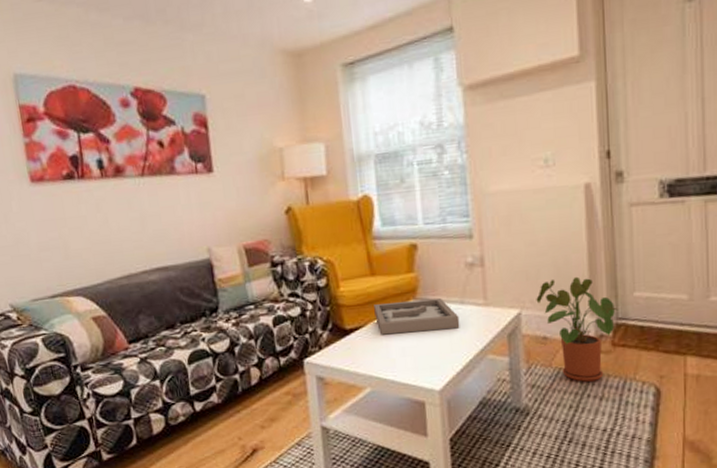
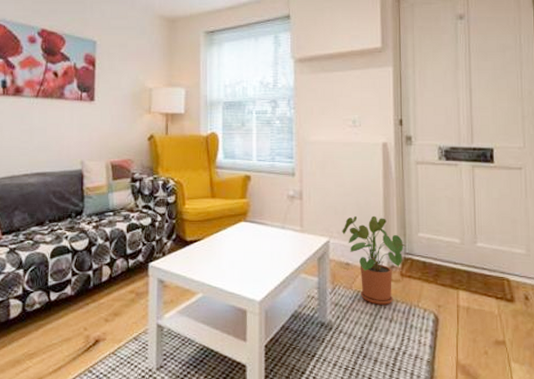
decorative tray: present [374,297,460,335] -> none [212,221,280,249]

